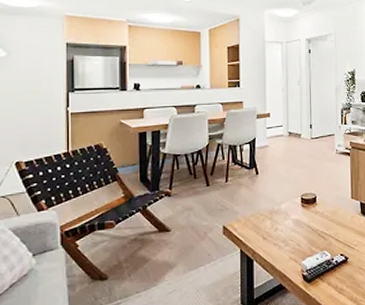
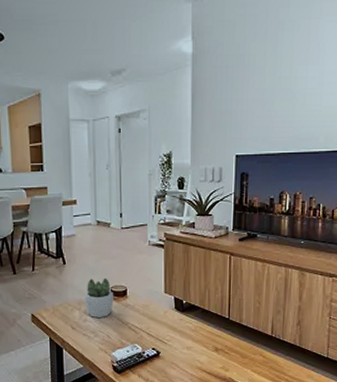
succulent plant: none [275,186,305,226] -> present [83,277,115,318]

